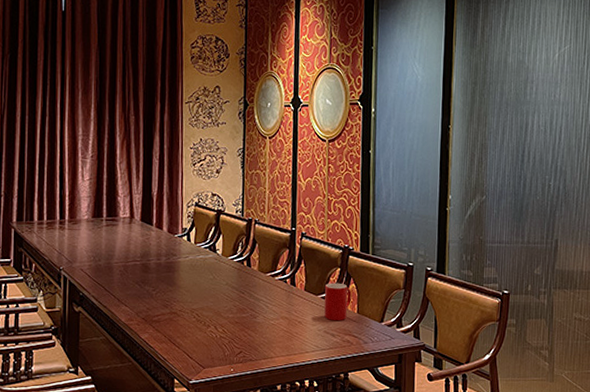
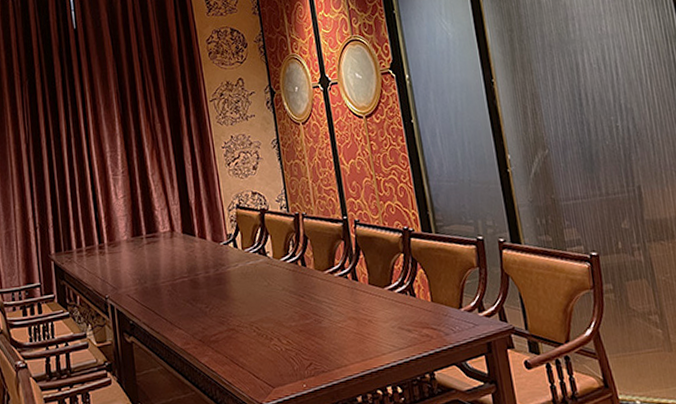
cup: present [324,282,352,321] -> none [389,270,422,315]

